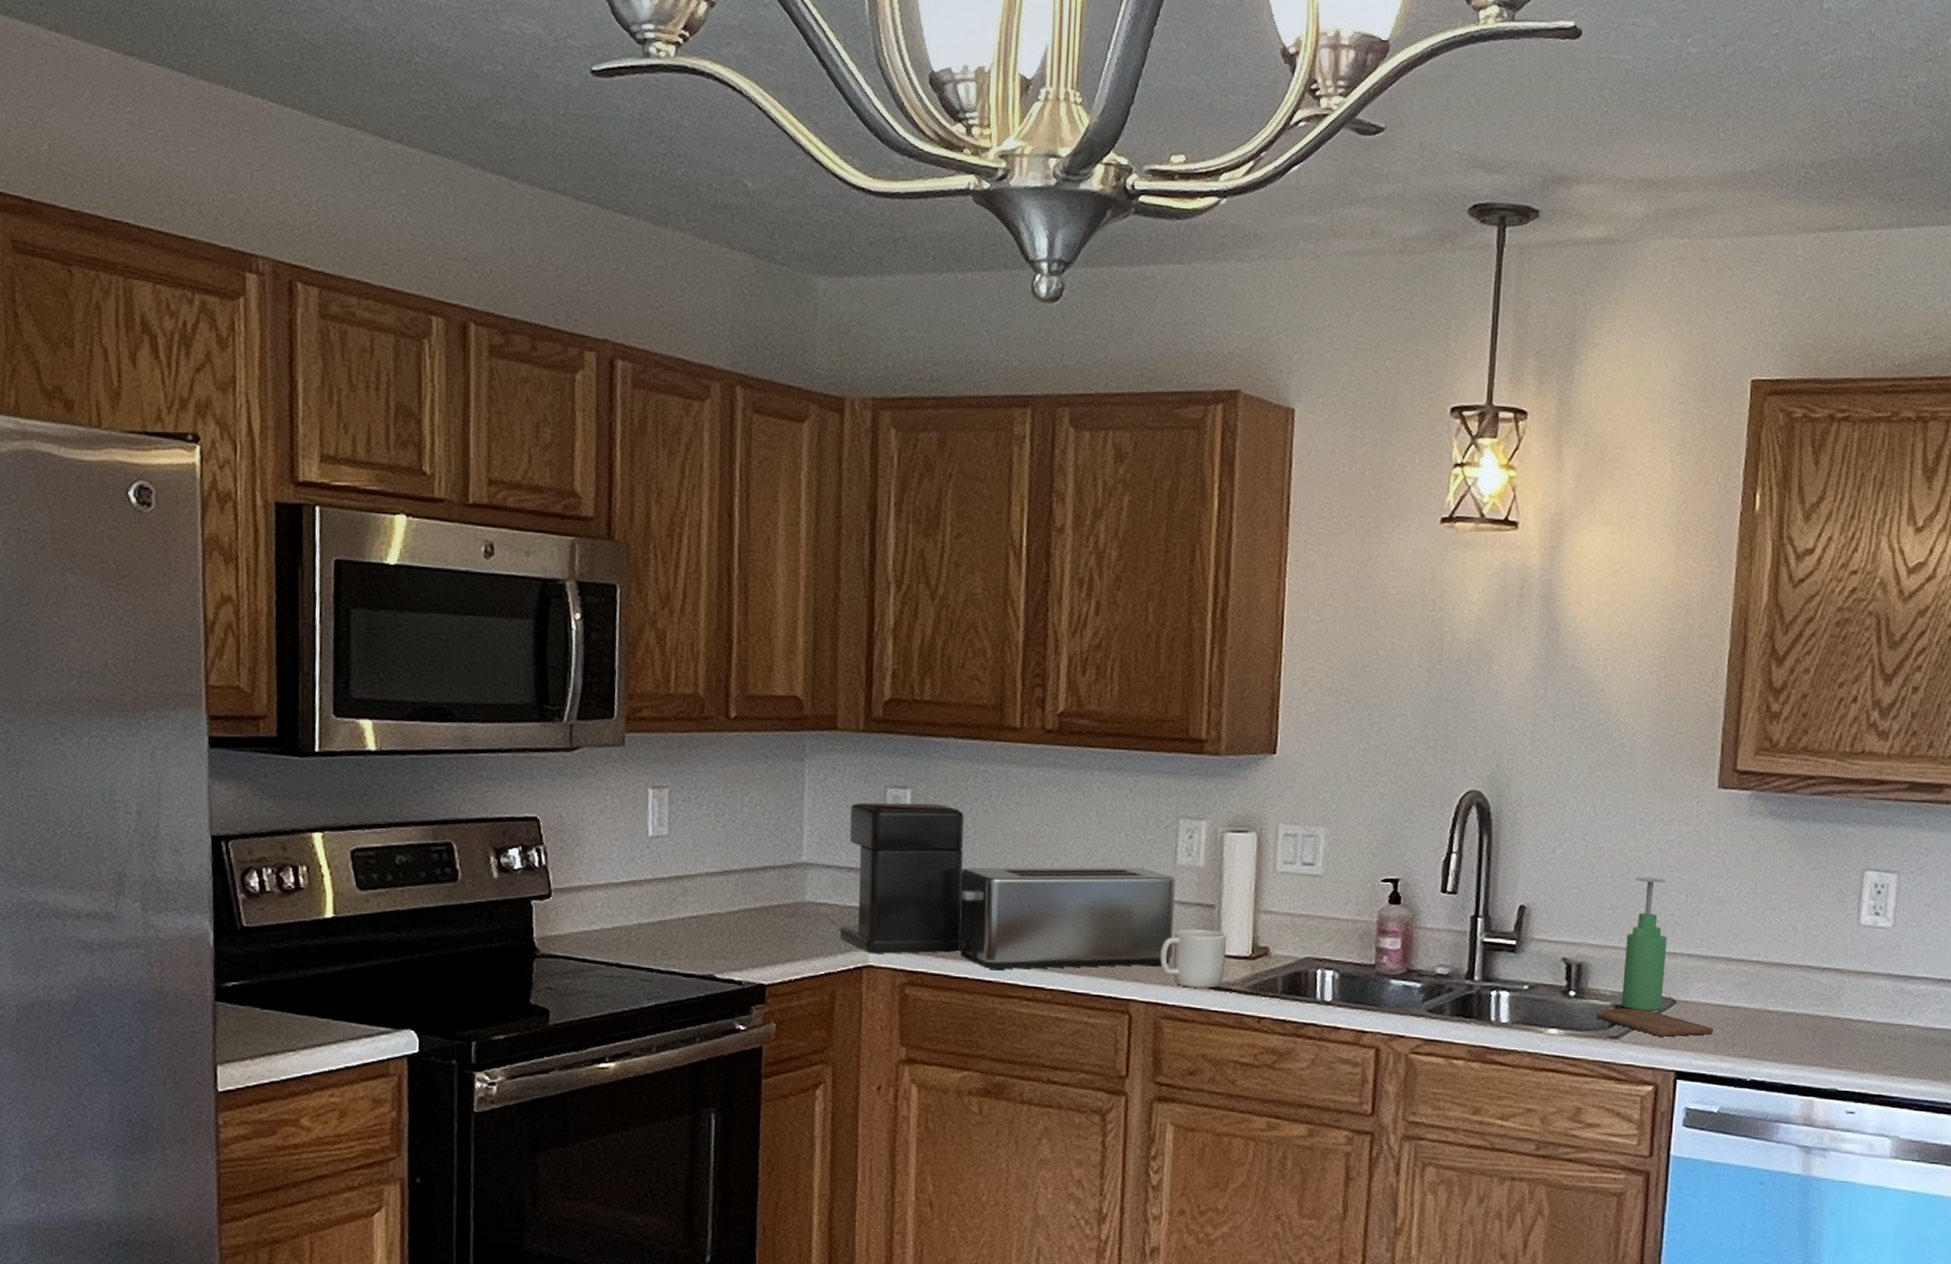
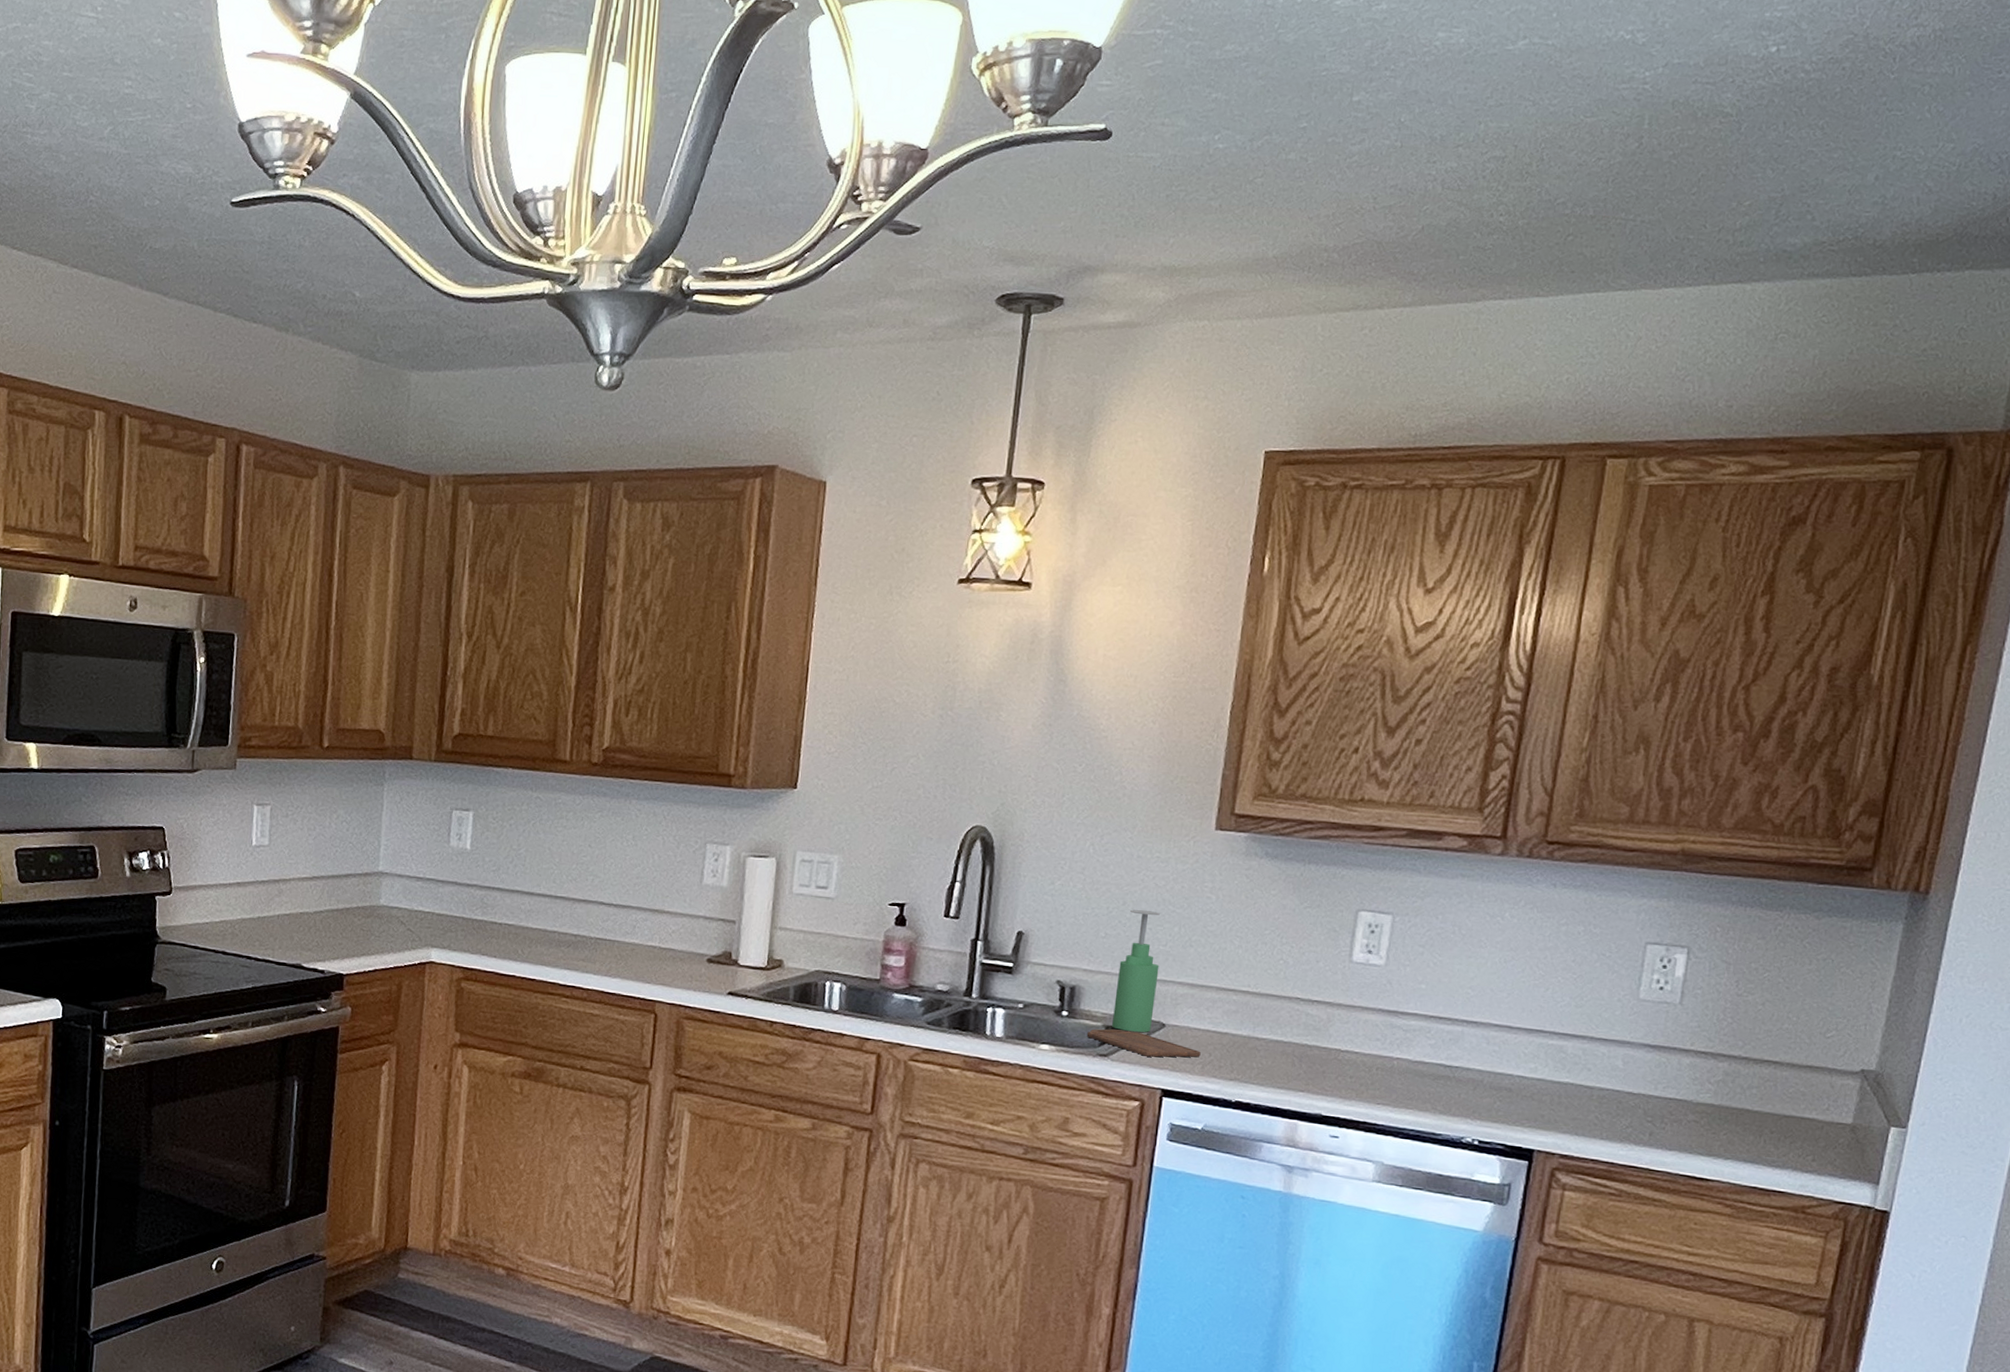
coffee maker: present [840,802,964,955] -> none [407,822,518,953]
toaster: present [957,867,1176,971] -> none [507,880,701,972]
mug: present [1160,929,1227,989] -> none [684,941,746,994]

